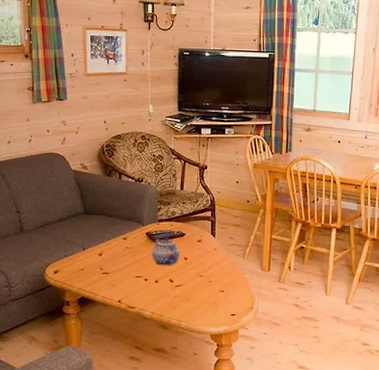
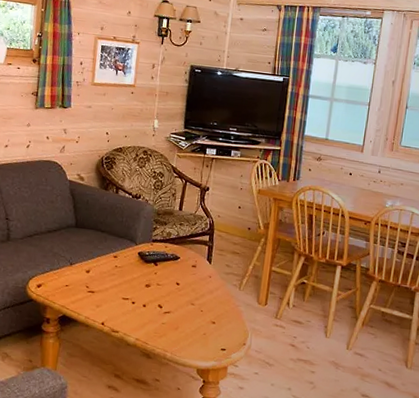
teapot: present [151,236,180,266] -> none [141,258,173,290]

